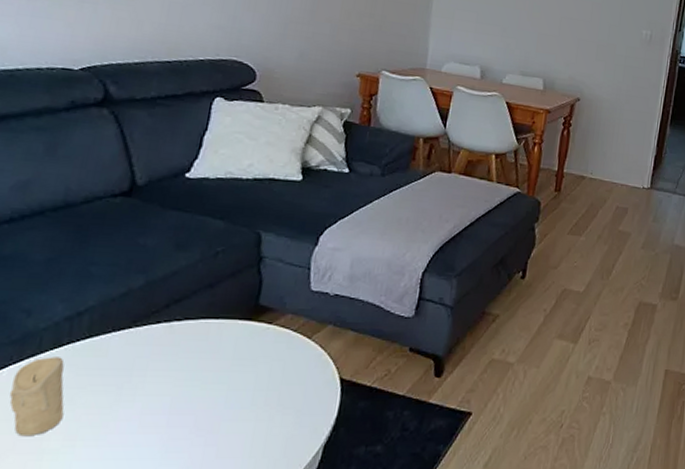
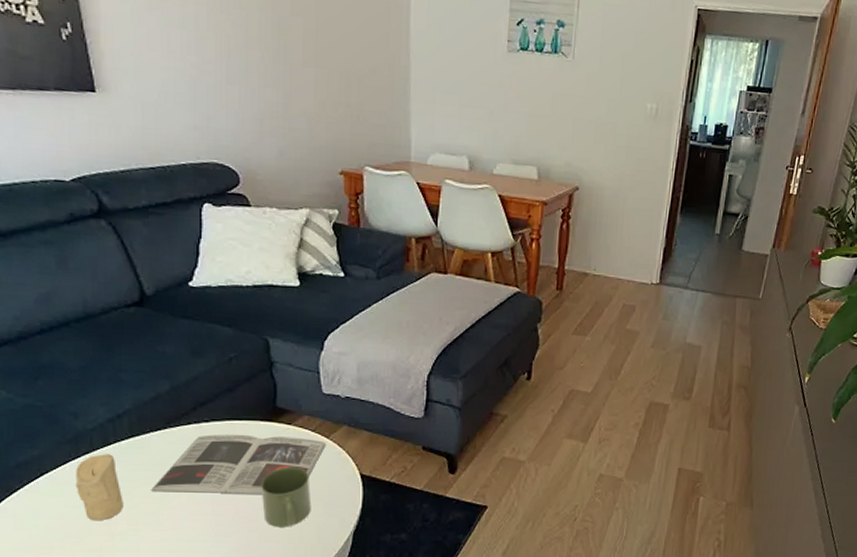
magazine: none [100,334,307,403] -> present [151,434,326,495]
cup: none [225,370,284,440] -> present [261,466,312,527]

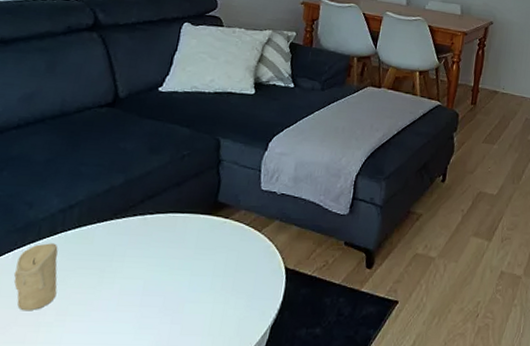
magazine: present [151,434,326,495] -> none [86,226,257,287]
cup: present [261,466,312,527] -> none [188,259,238,320]

